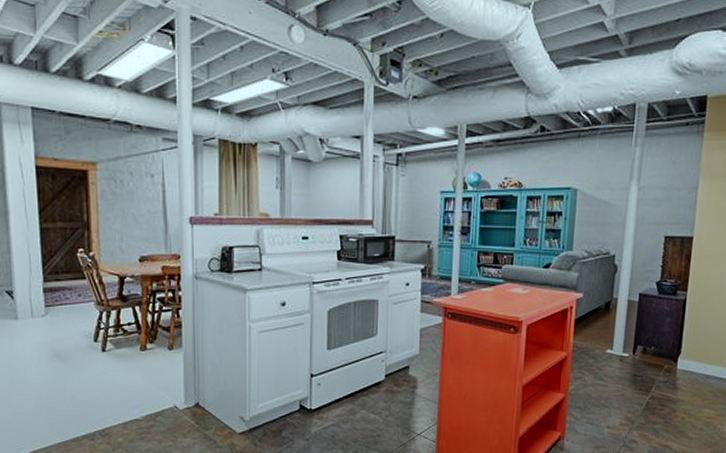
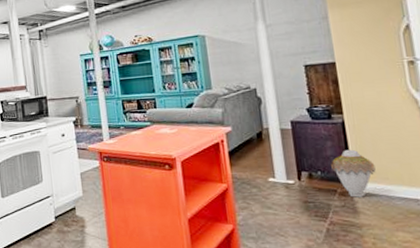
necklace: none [664,327,702,374] -> present [331,149,376,197]

